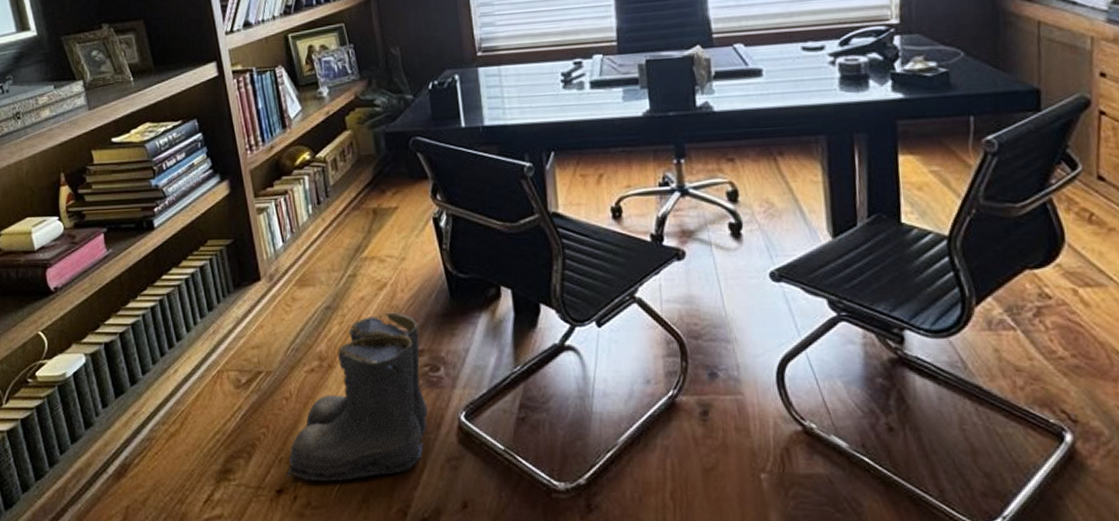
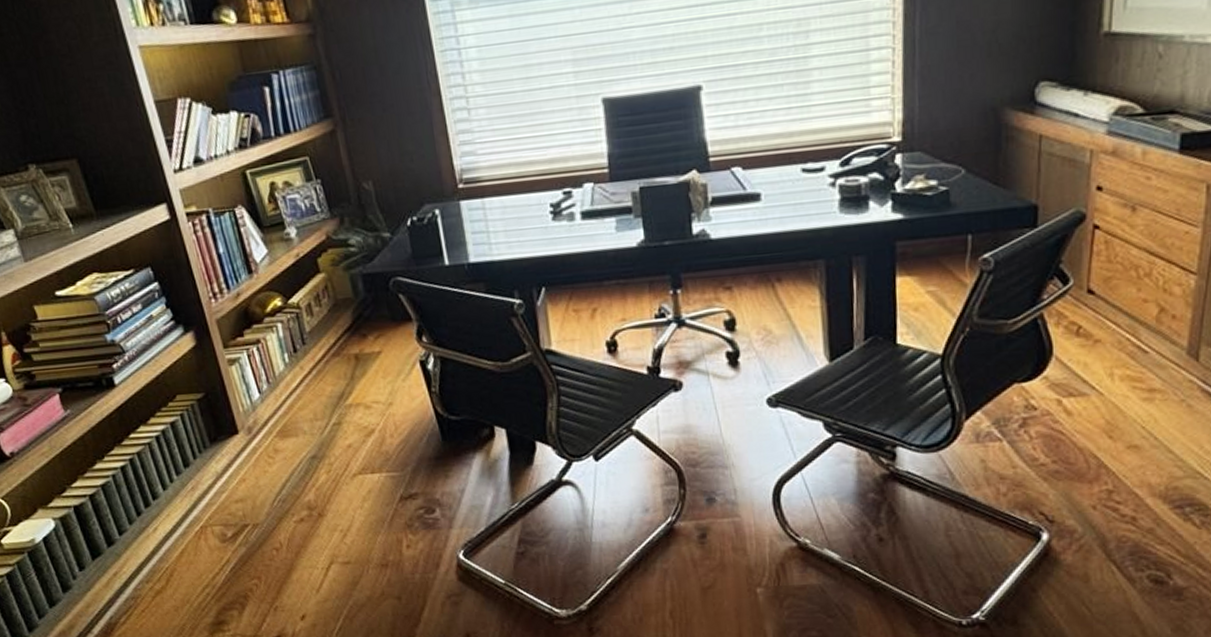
boots: present [287,312,428,482] -> none [283,457,426,626]

